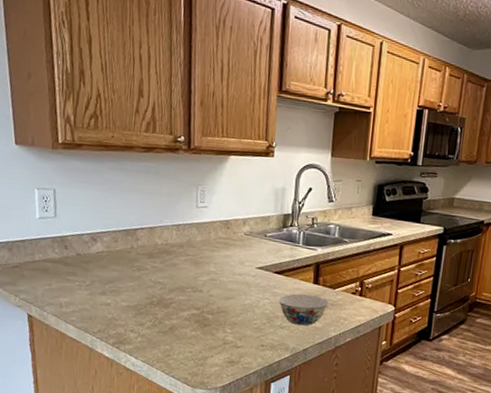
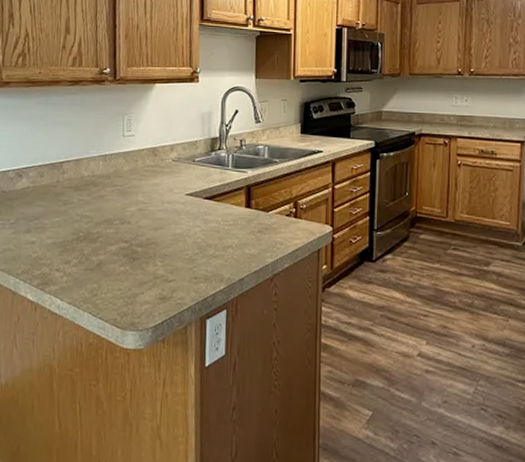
bowl: present [278,293,329,326] -> none [210,219,263,254]

